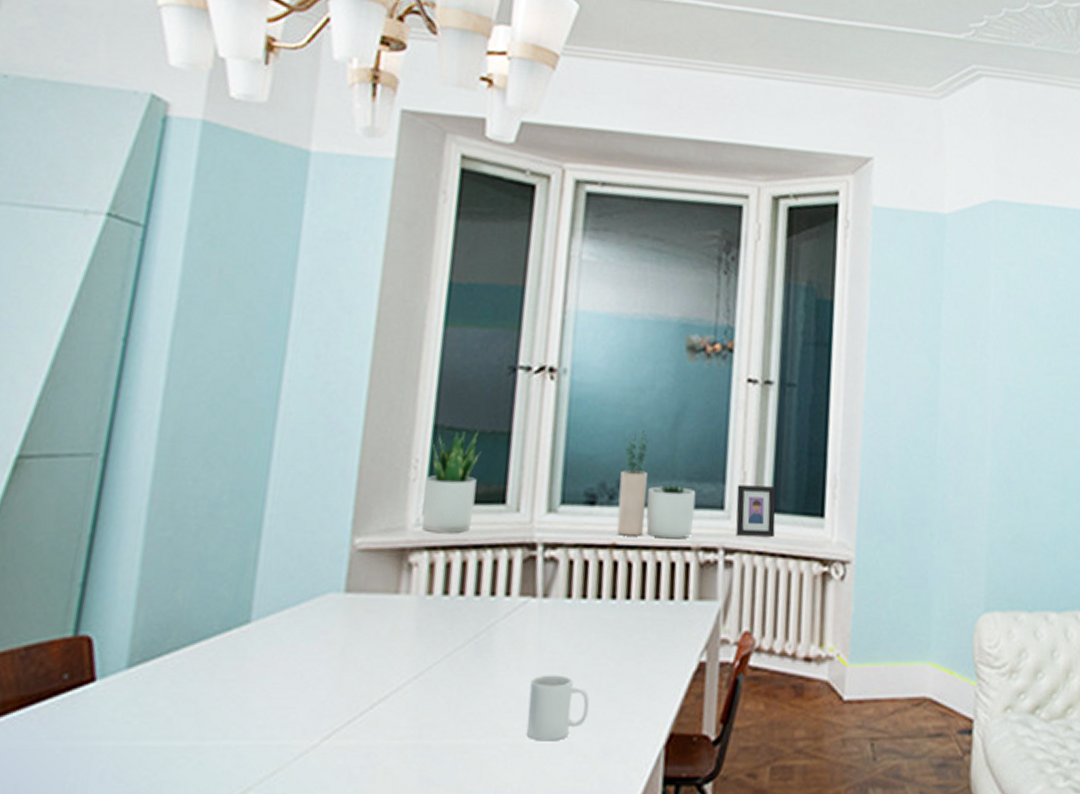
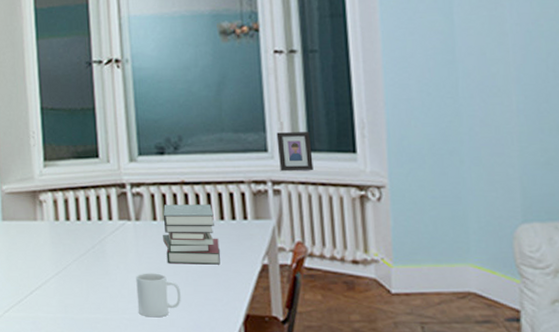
planter: present [421,429,481,534] -> none [41,108,78,180]
books: none [576,575,649,663] -> present [163,204,220,265]
vase: present [616,430,650,536] -> none [180,97,205,175]
planter: present [646,484,696,539] -> none [203,136,244,176]

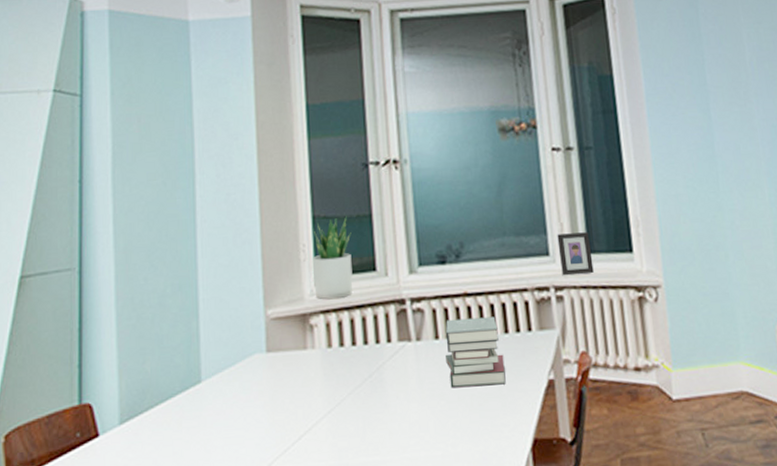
planter: none [41,108,78,180] -> present [312,215,353,300]
mug: present [136,273,181,318] -> none [417,400,466,454]

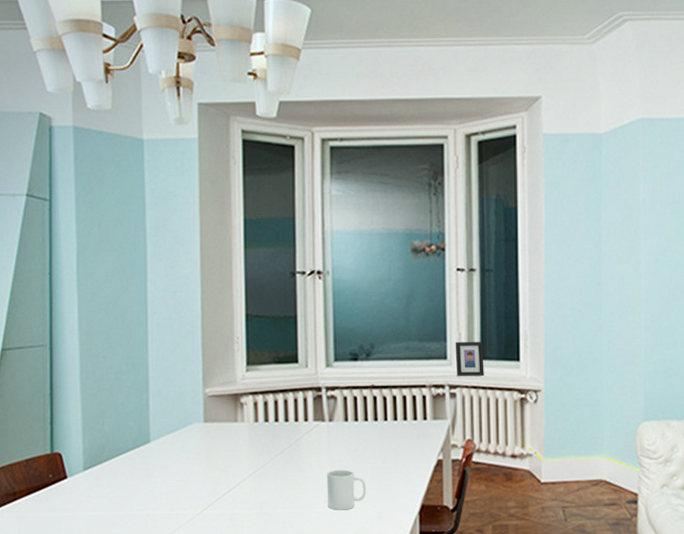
planter: present [312,215,353,300] -> none [244,315,279,384]
mug: none [417,400,466,454] -> present [327,469,366,510]
books: present [445,316,506,388] -> none [353,406,402,461]

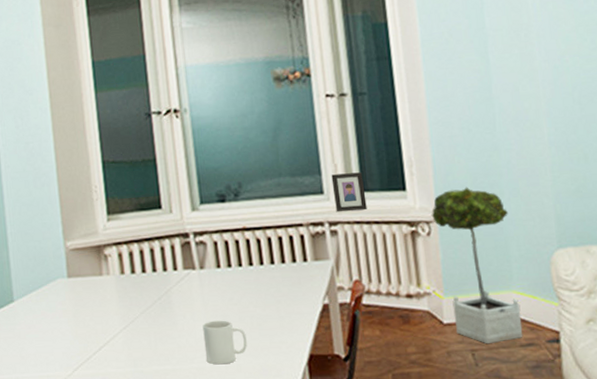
potted tree: none [539,361,608,502] -> present [431,186,524,344]

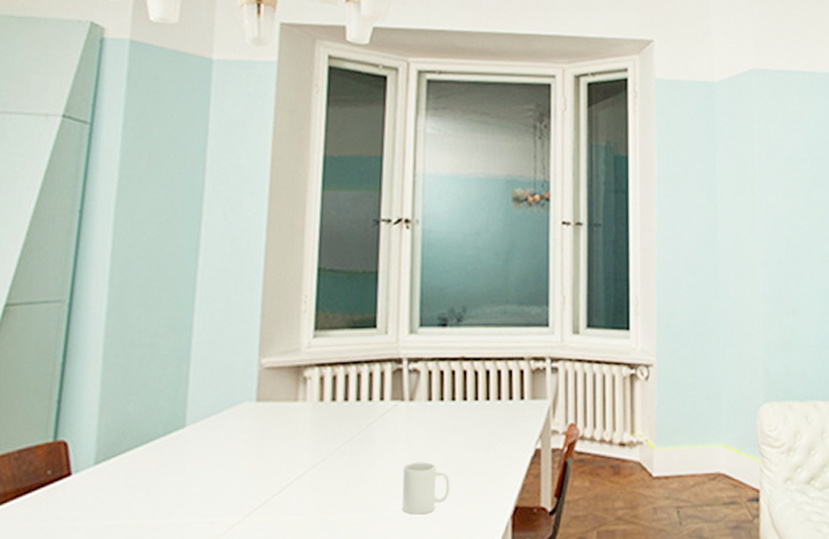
picture frame: present [331,172,367,212] -> none [558,306,590,348]
potted tree: present [431,186,524,344] -> none [651,331,727,501]

